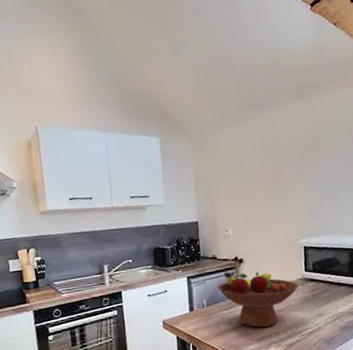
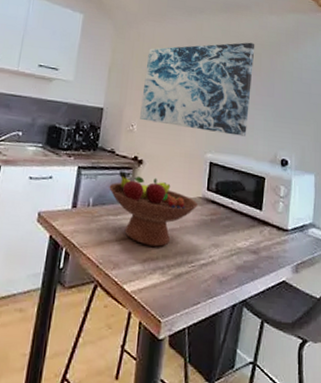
wall art: none [228,123,335,224] -> present [140,42,255,137]

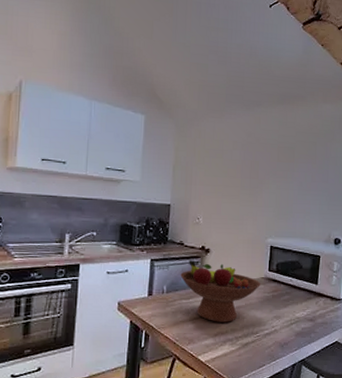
wall art: present [140,42,255,137] -> none [205,132,311,221]

